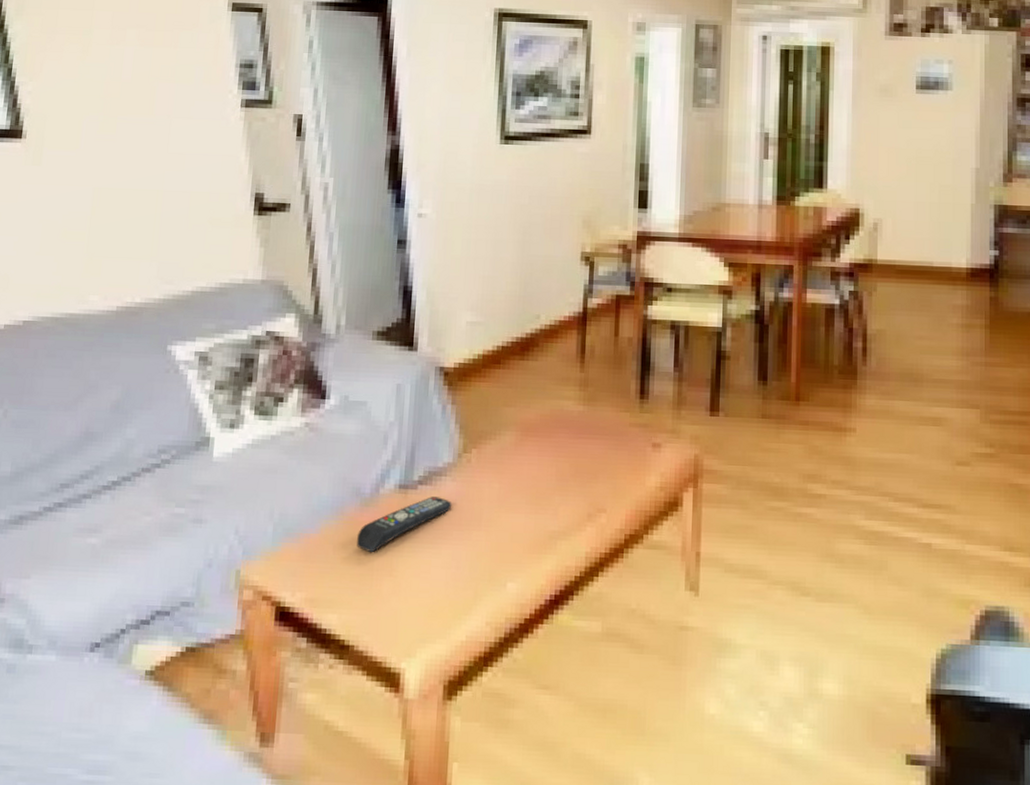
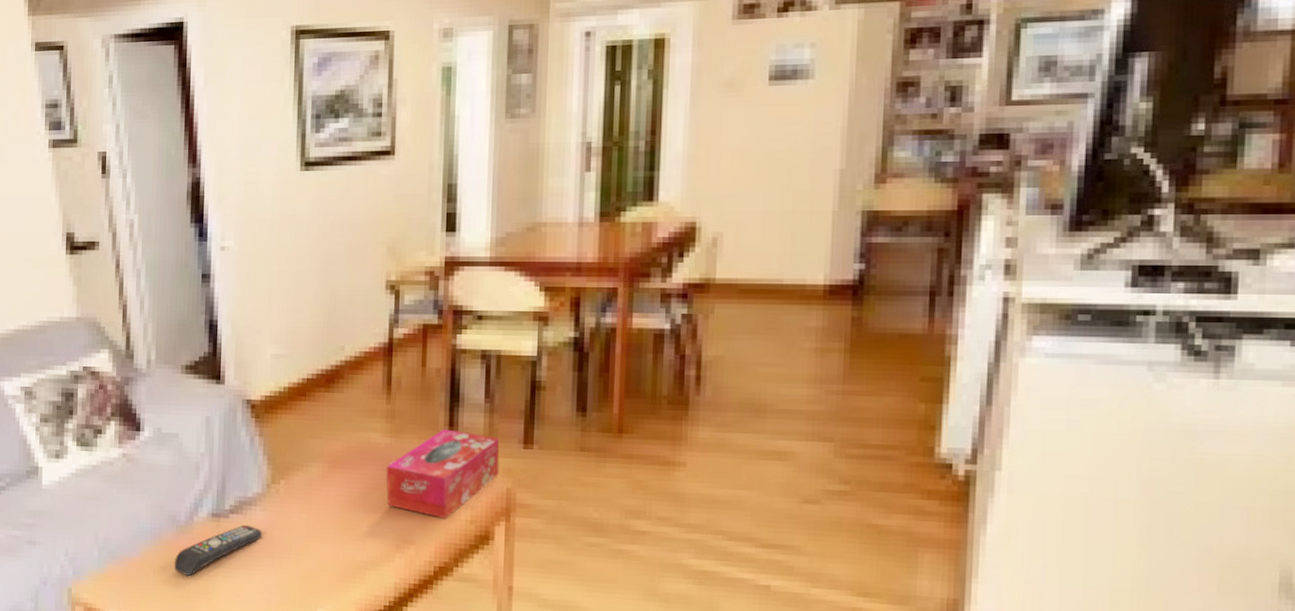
tissue box: none [578,397,688,486] -> present [386,429,500,518]

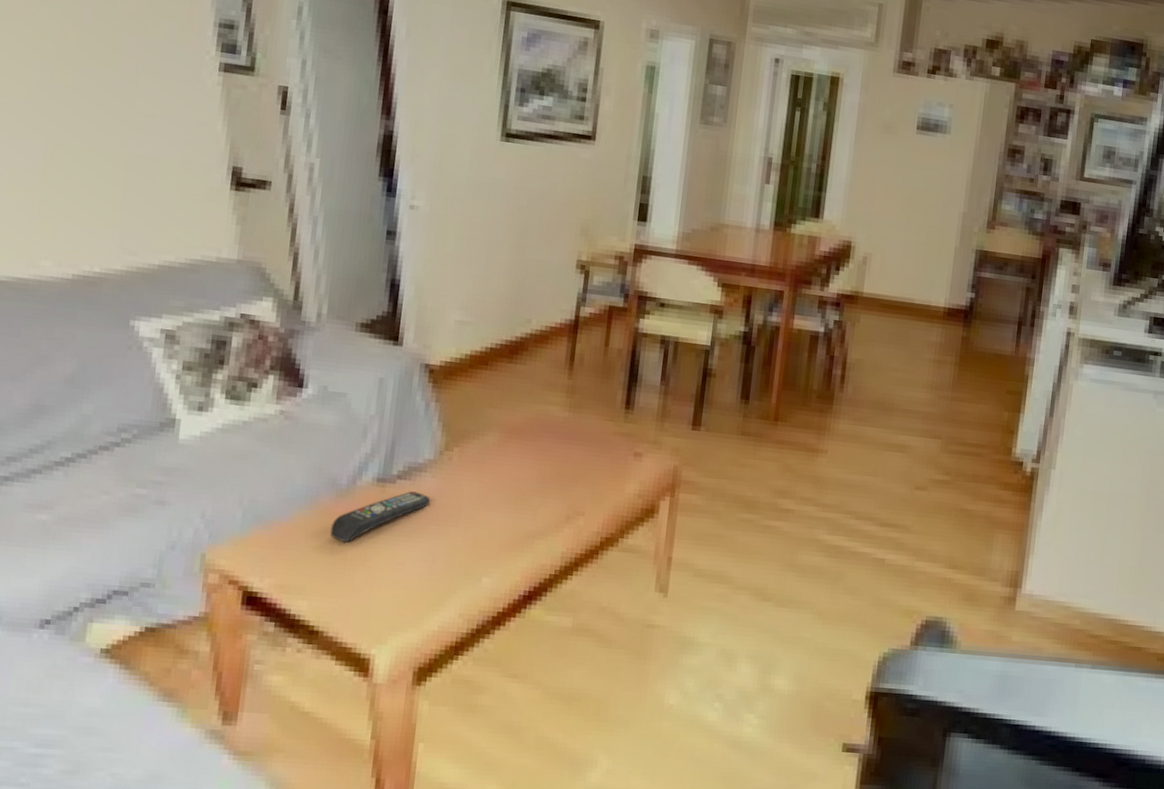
tissue box: present [386,429,500,518] -> none [561,407,671,492]

